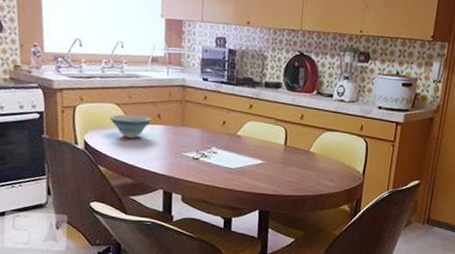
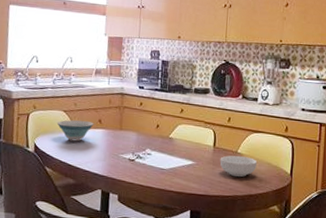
cereal bowl: none [290,154,330,177] -> present [220,155,258,178]

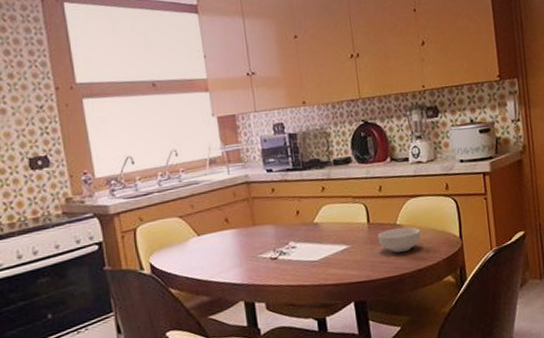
bowl: present [57,119,94,142] -> none [174,223,220,252]

